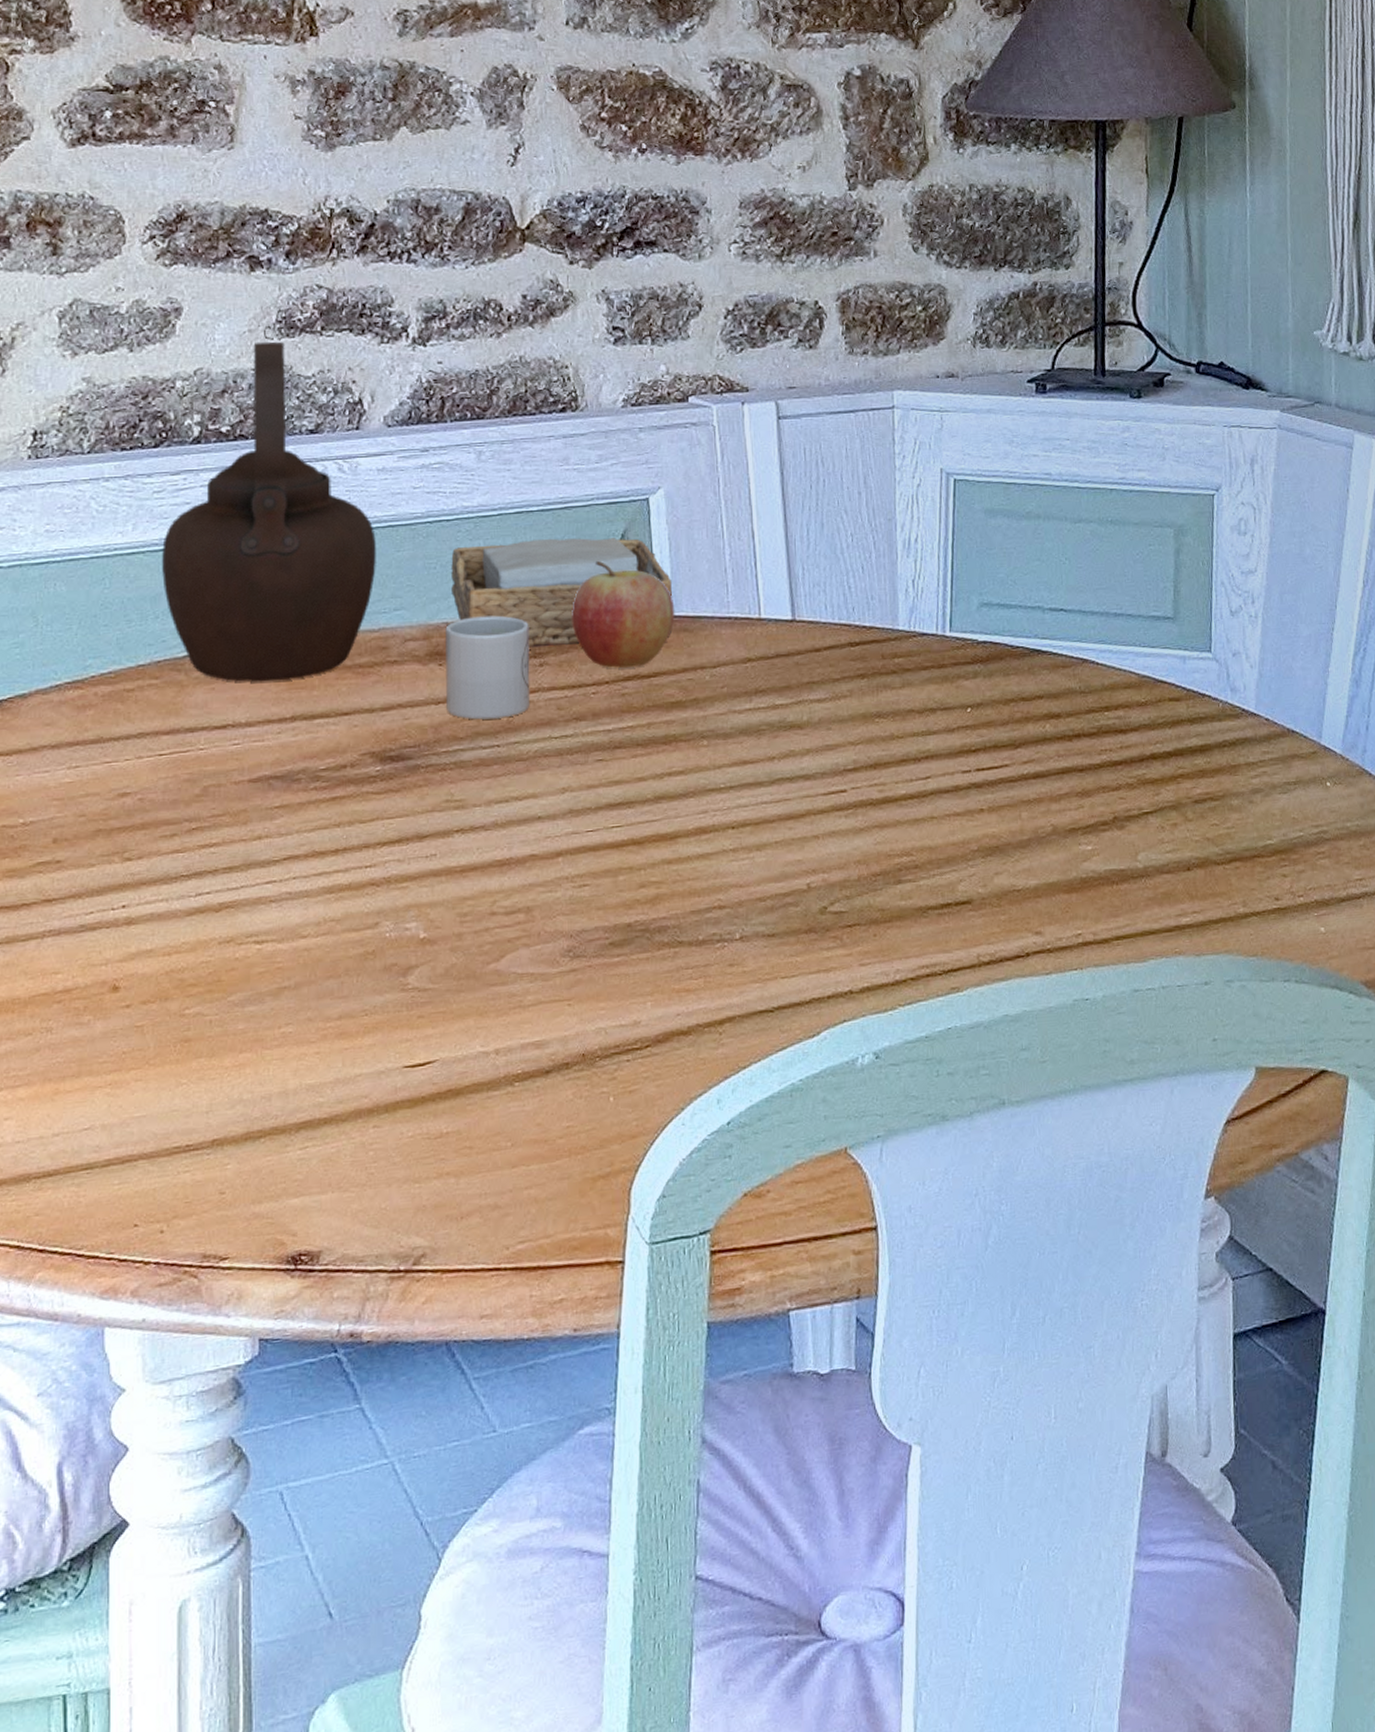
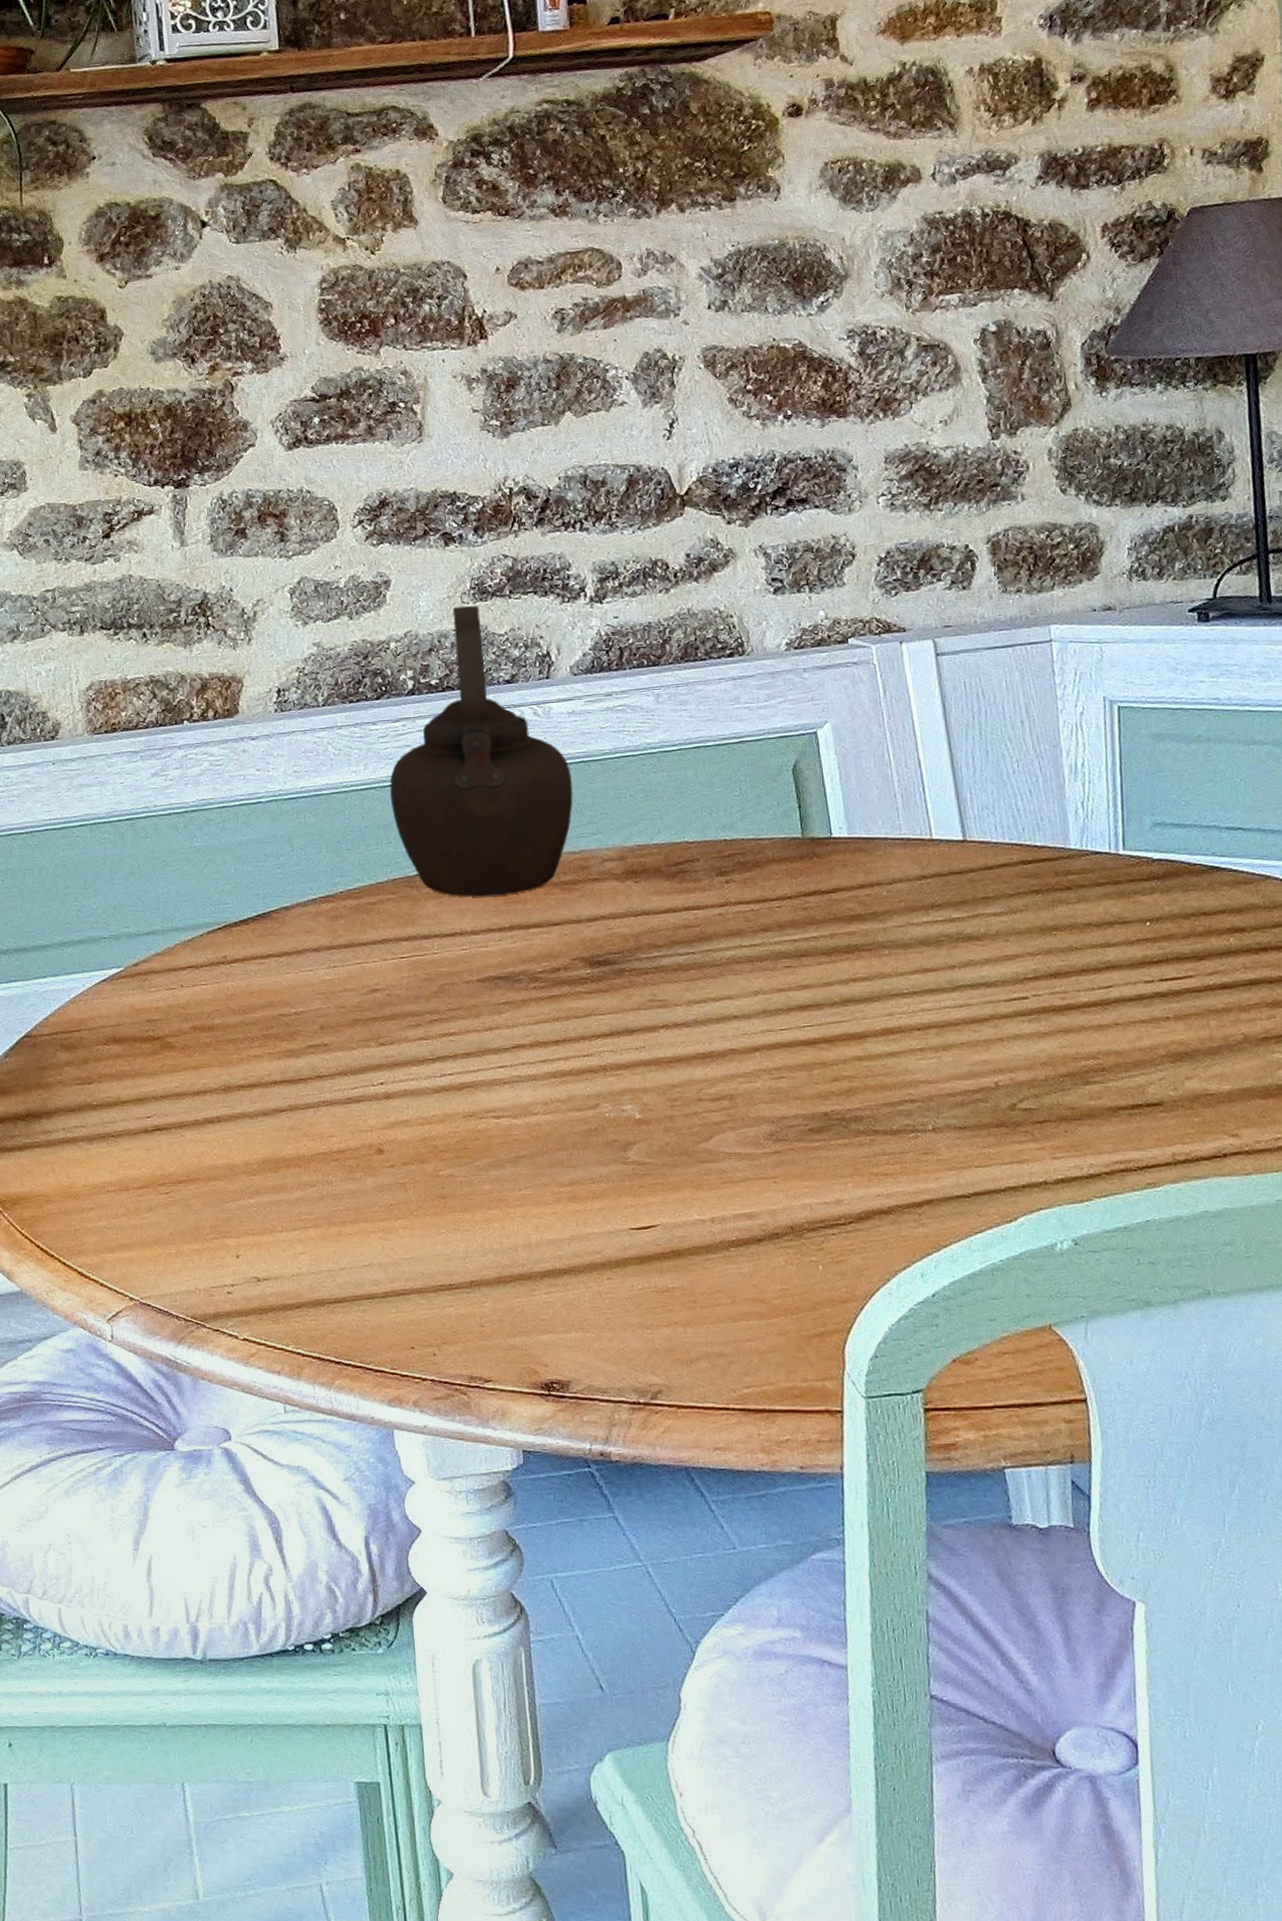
mug: present [445,615,531,720] -> none [638,838,720,930]
napkin holder: present [451,538,673,648] -> none [639,768,848,867]
fruit: present [572,560,675,668] -> none [752,788,850,885]

